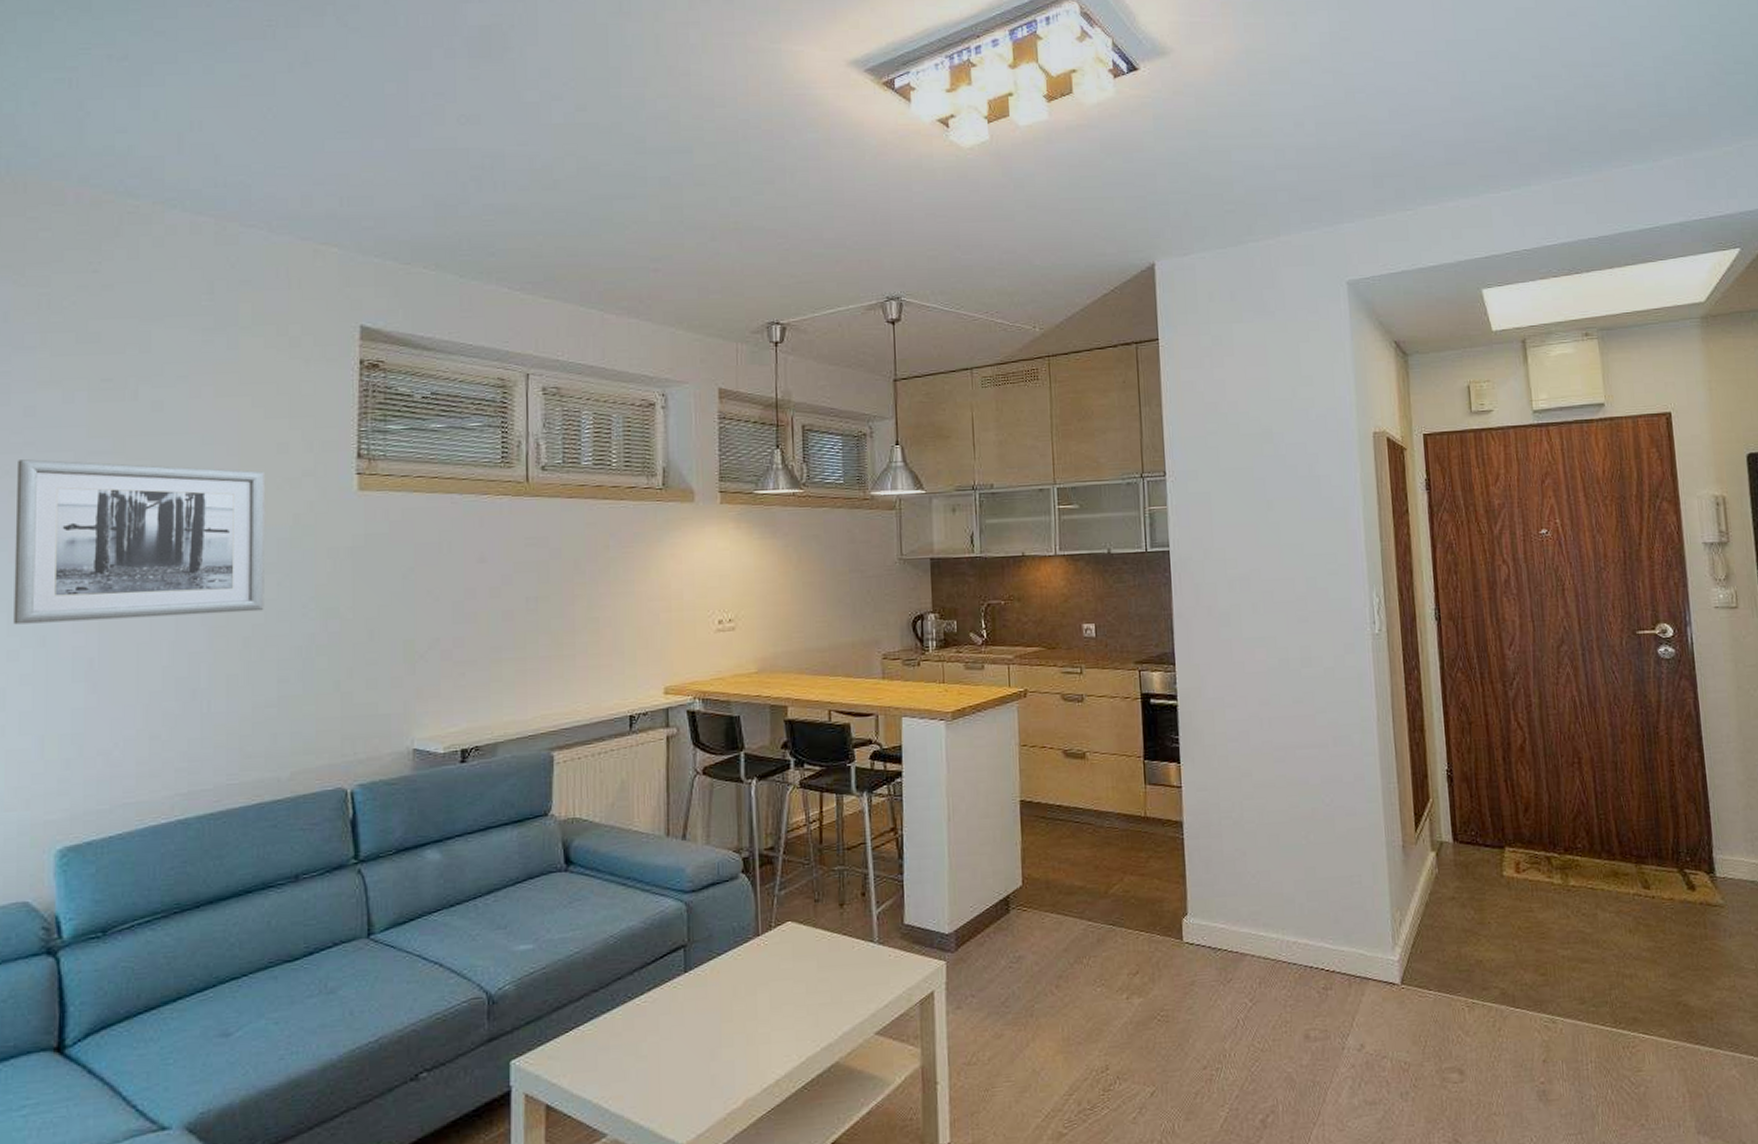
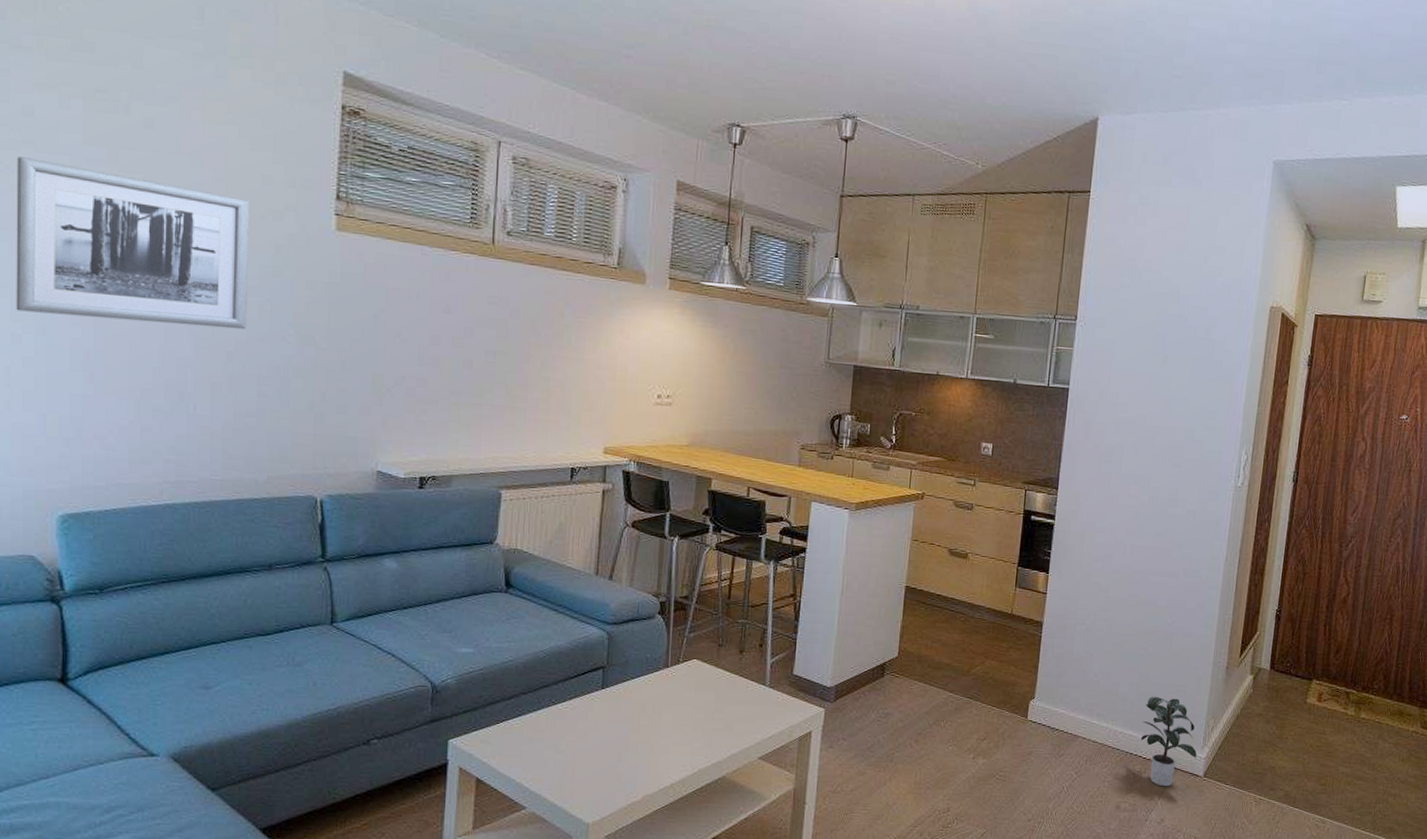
potted plant: none [1317,891,1389,1004] -> present [1141,696,1197,787]

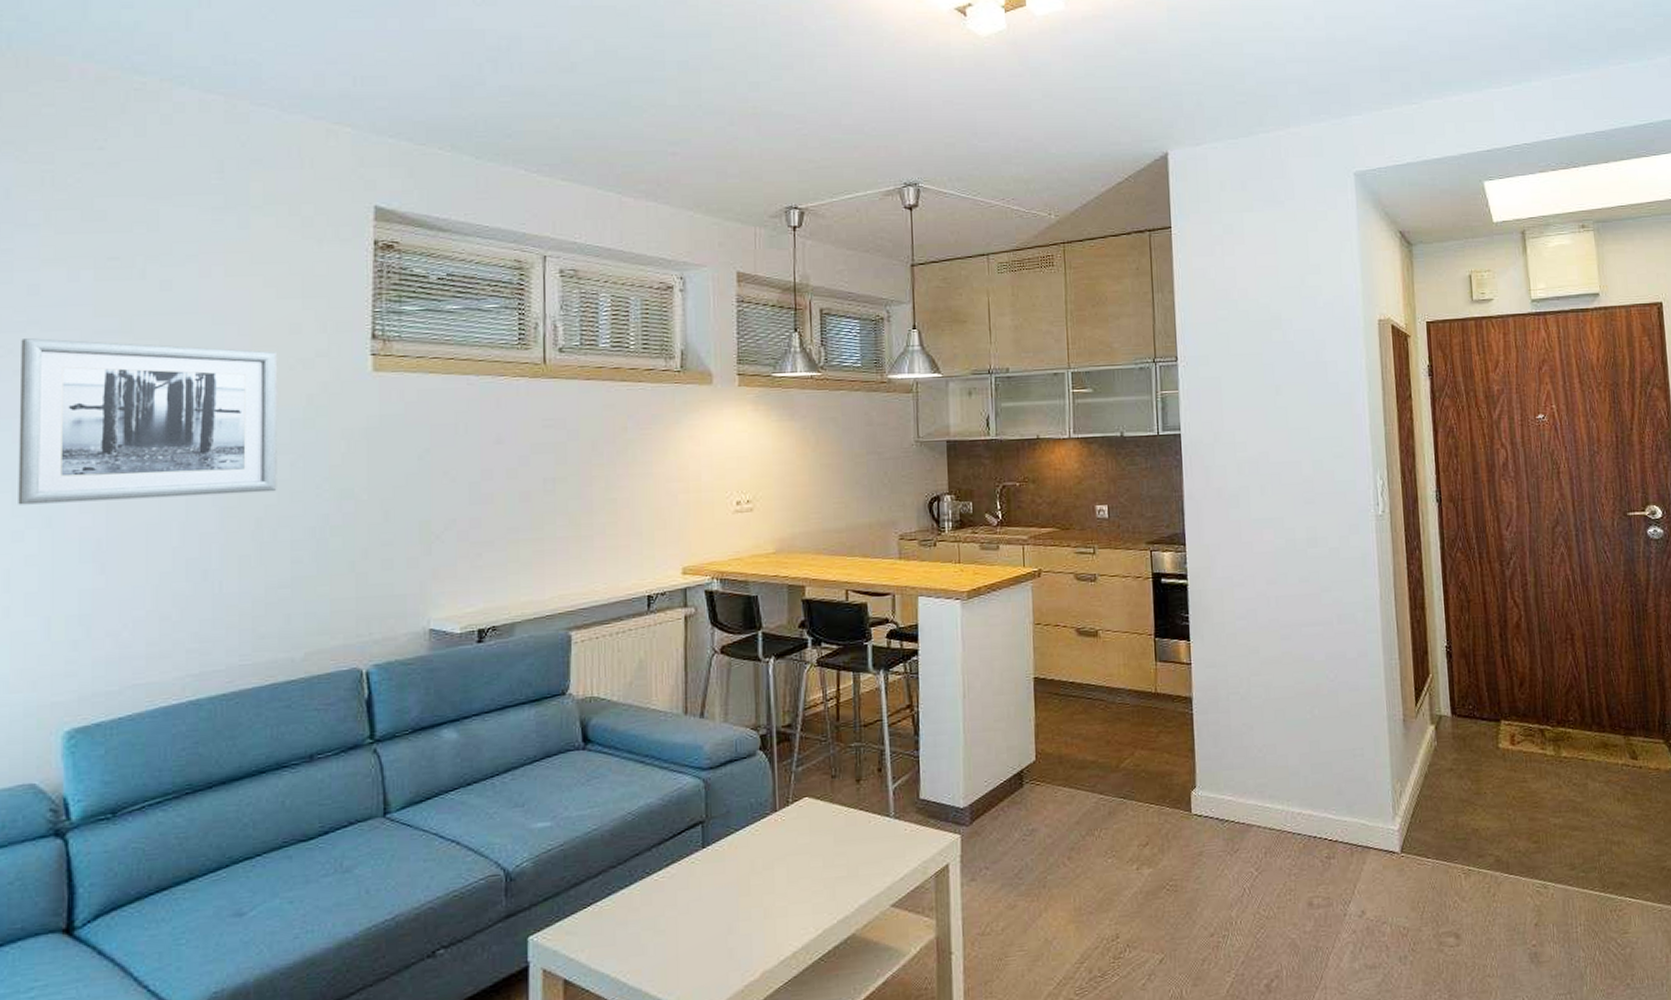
potted plant: present [1141,696,1197,787] -> none [1321,764,1389,872]

